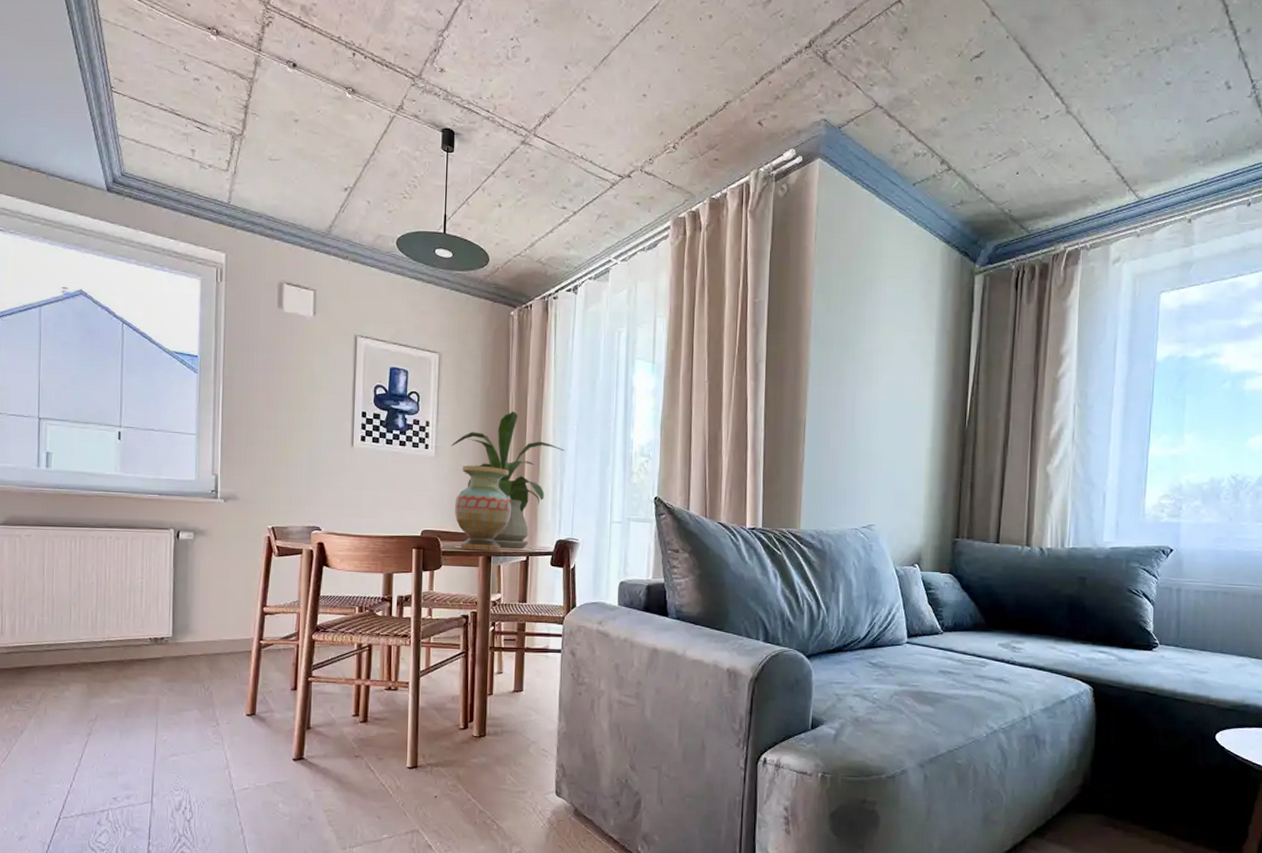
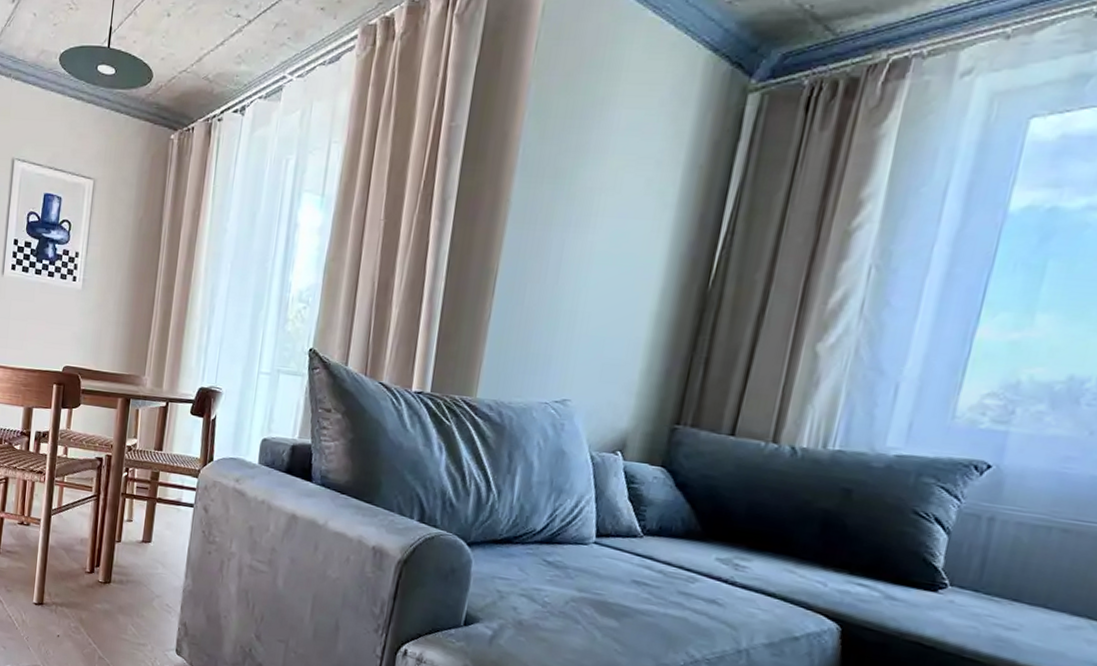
house plant: present [451,410,565,550] -> none [99,244,216,395]
vase: present [454,465,512,551] -> none [96,300,156,394]

